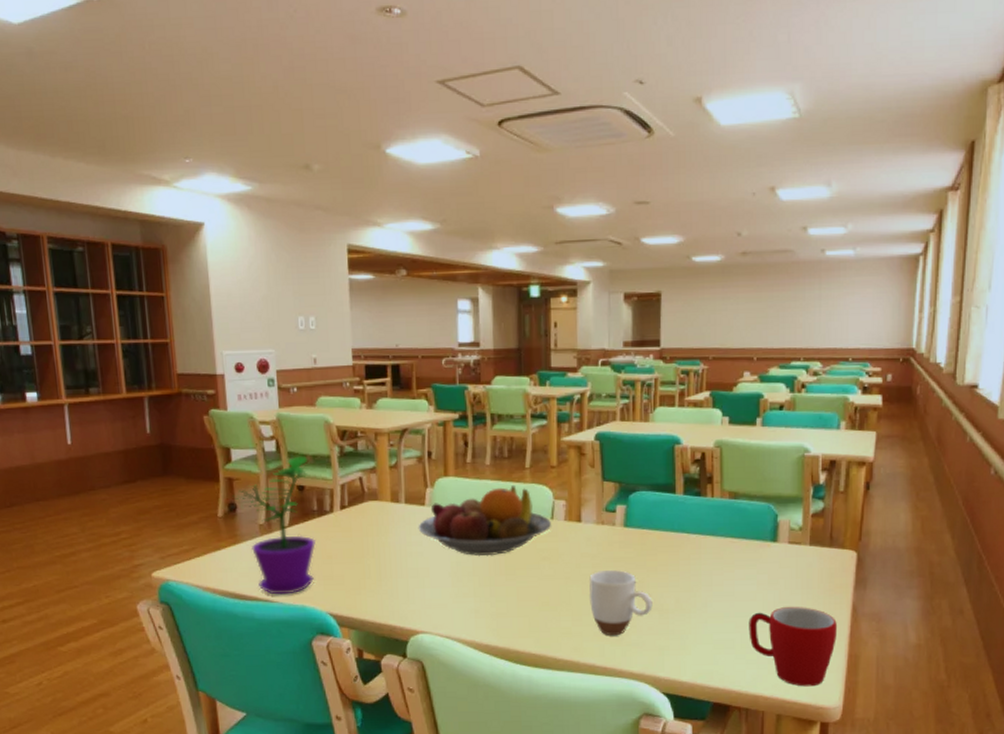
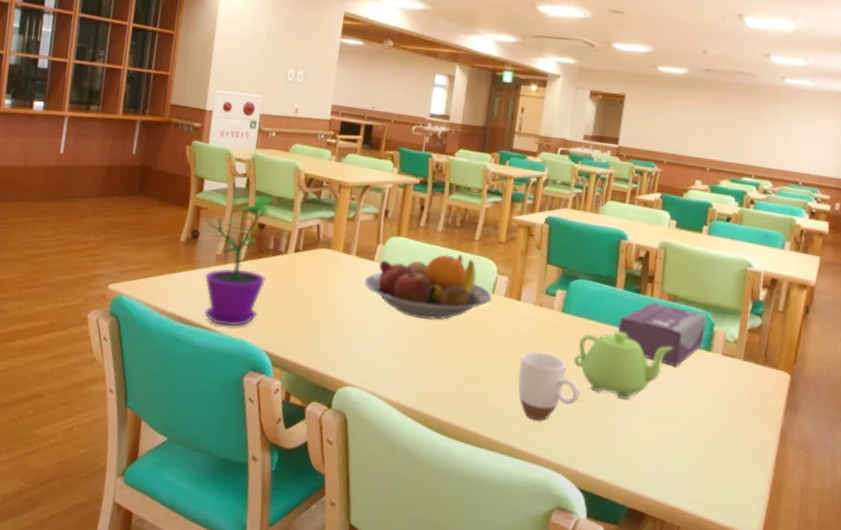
teapot: none [642,536,740,603] -> present [573,331,674,400]
tissue box: none [683,503,771,562] -> present [618,302,708,366]
mug: present [749,607,837,687] -> none [672,419,764,509]

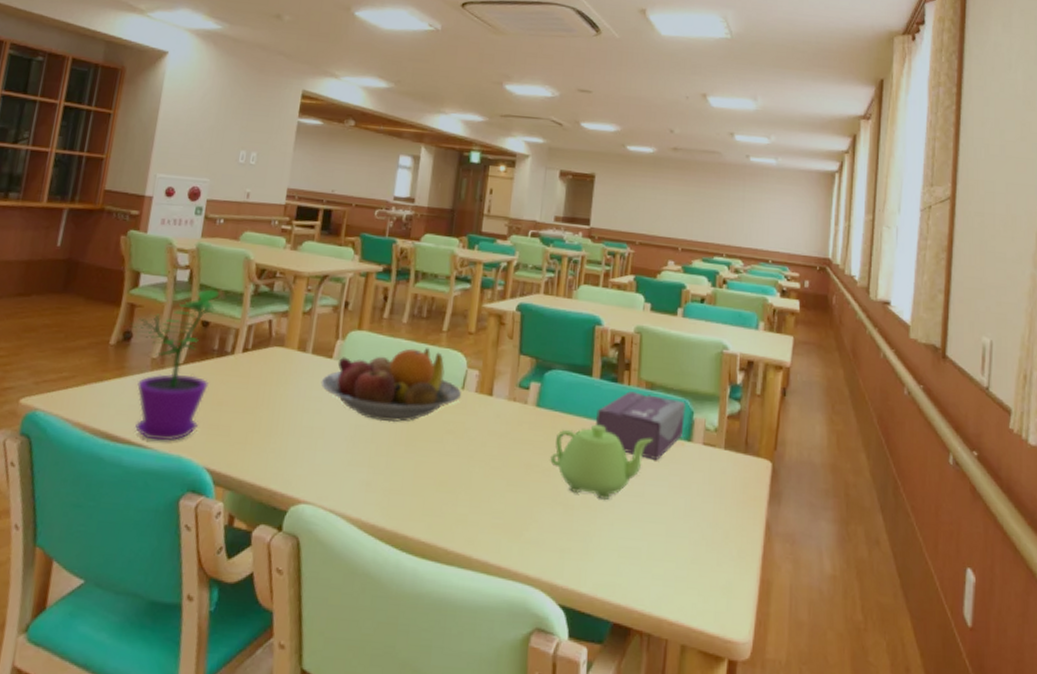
mug: present [518,352,580,421] -> none [491,452,558,530]

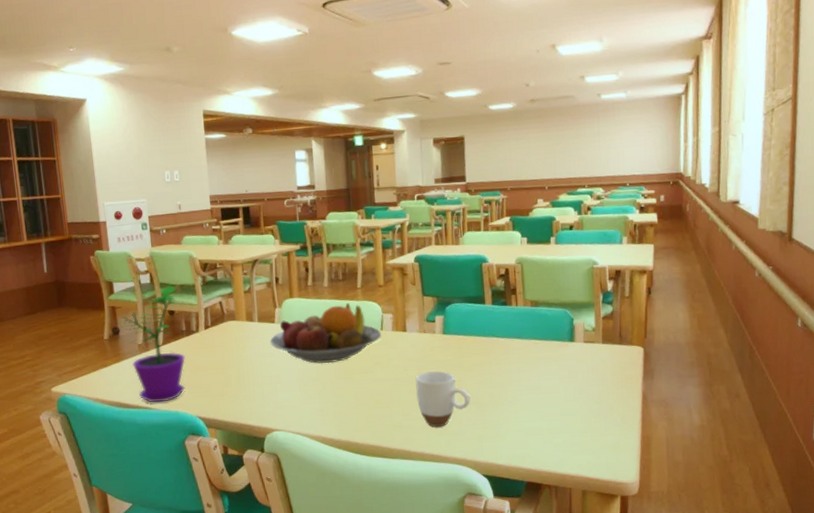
mug: none [491,452,558,530] -> present [415,371,471,428]
teapot: present [550,424,654,501] -> none [460,340,542,396]
tissue box: present [596,391,687,460] -> none [493,310,567,360]

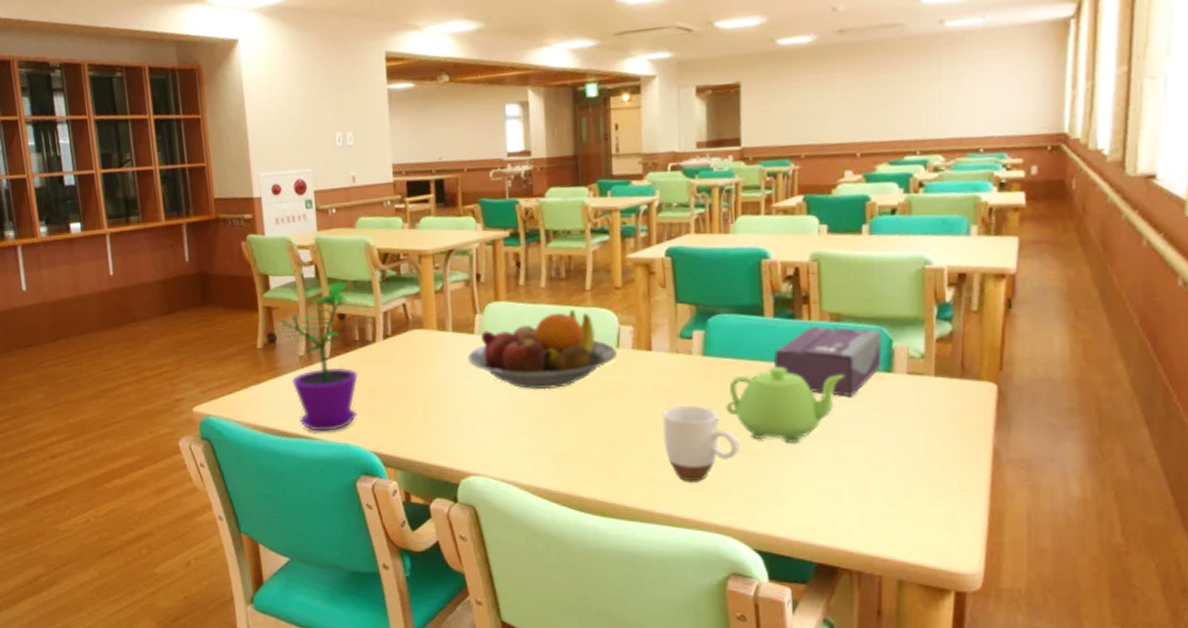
teapot: none [460,340,542,396] -> present [726,366,846,445]
tissue box: none [493,310,567,360] -> present [774,326,883,396]

